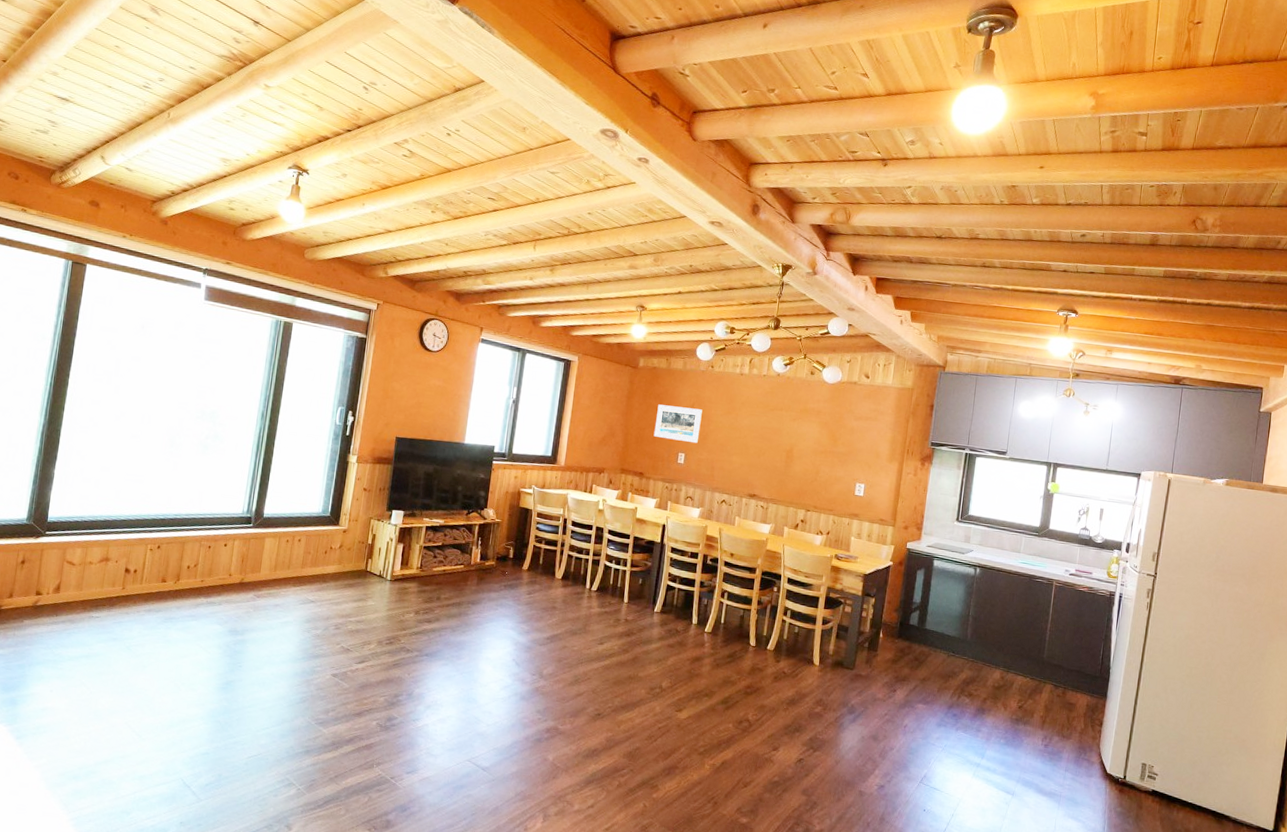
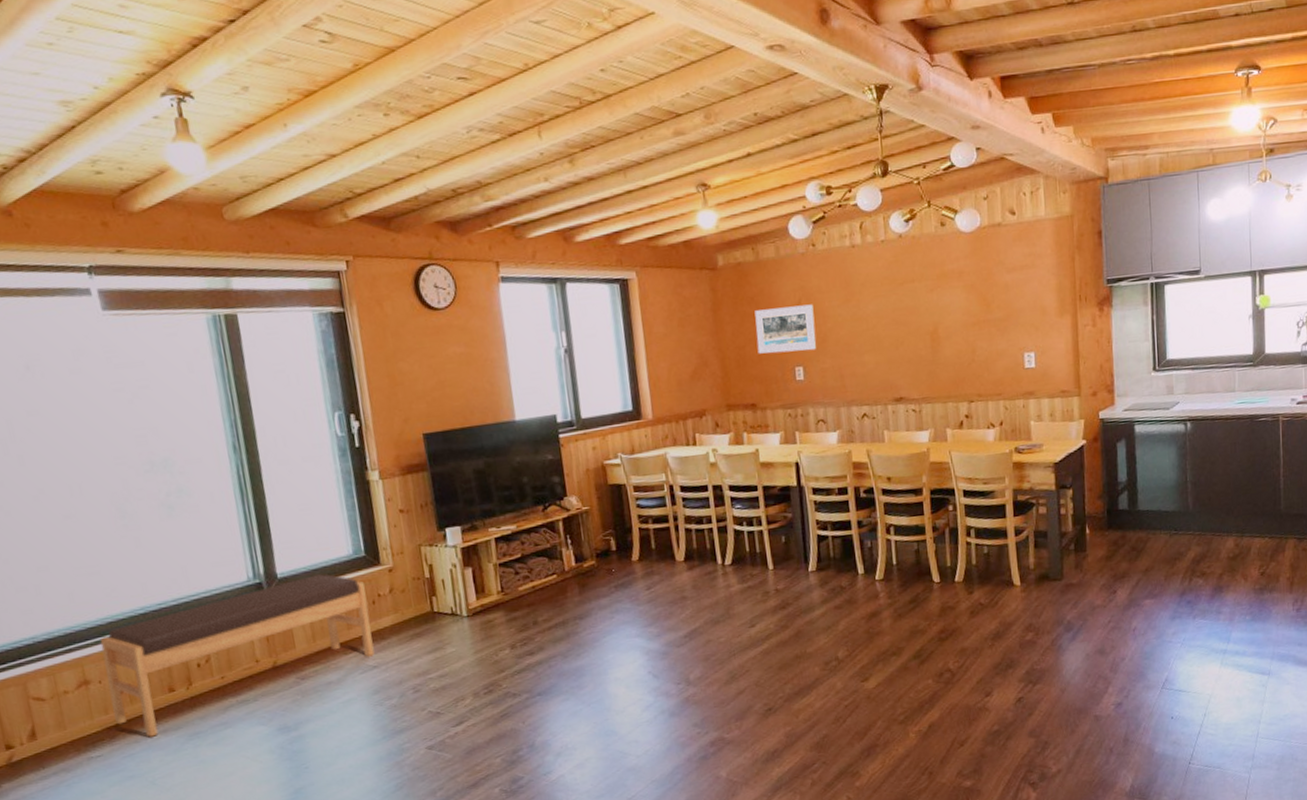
bench: none [117,521,323,613] -> present [100,574,375,737]

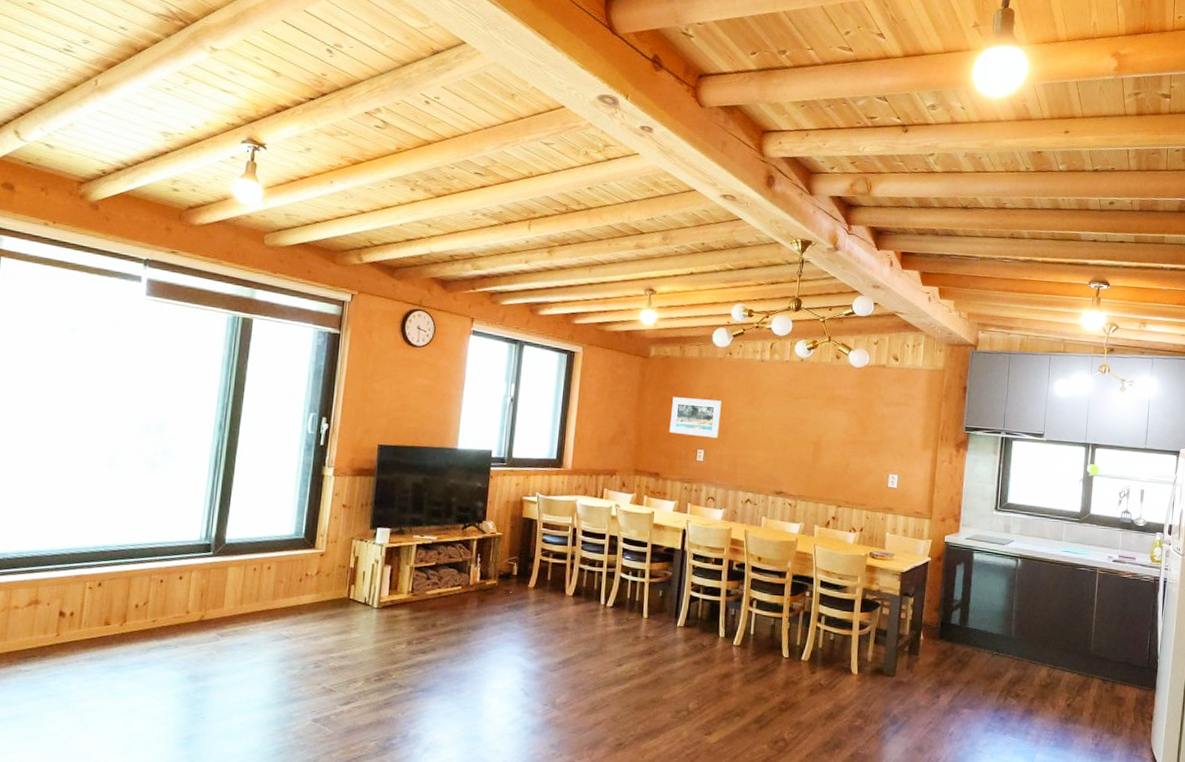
bench: present [100,574,375,737] -> none [50,546,297,662]

